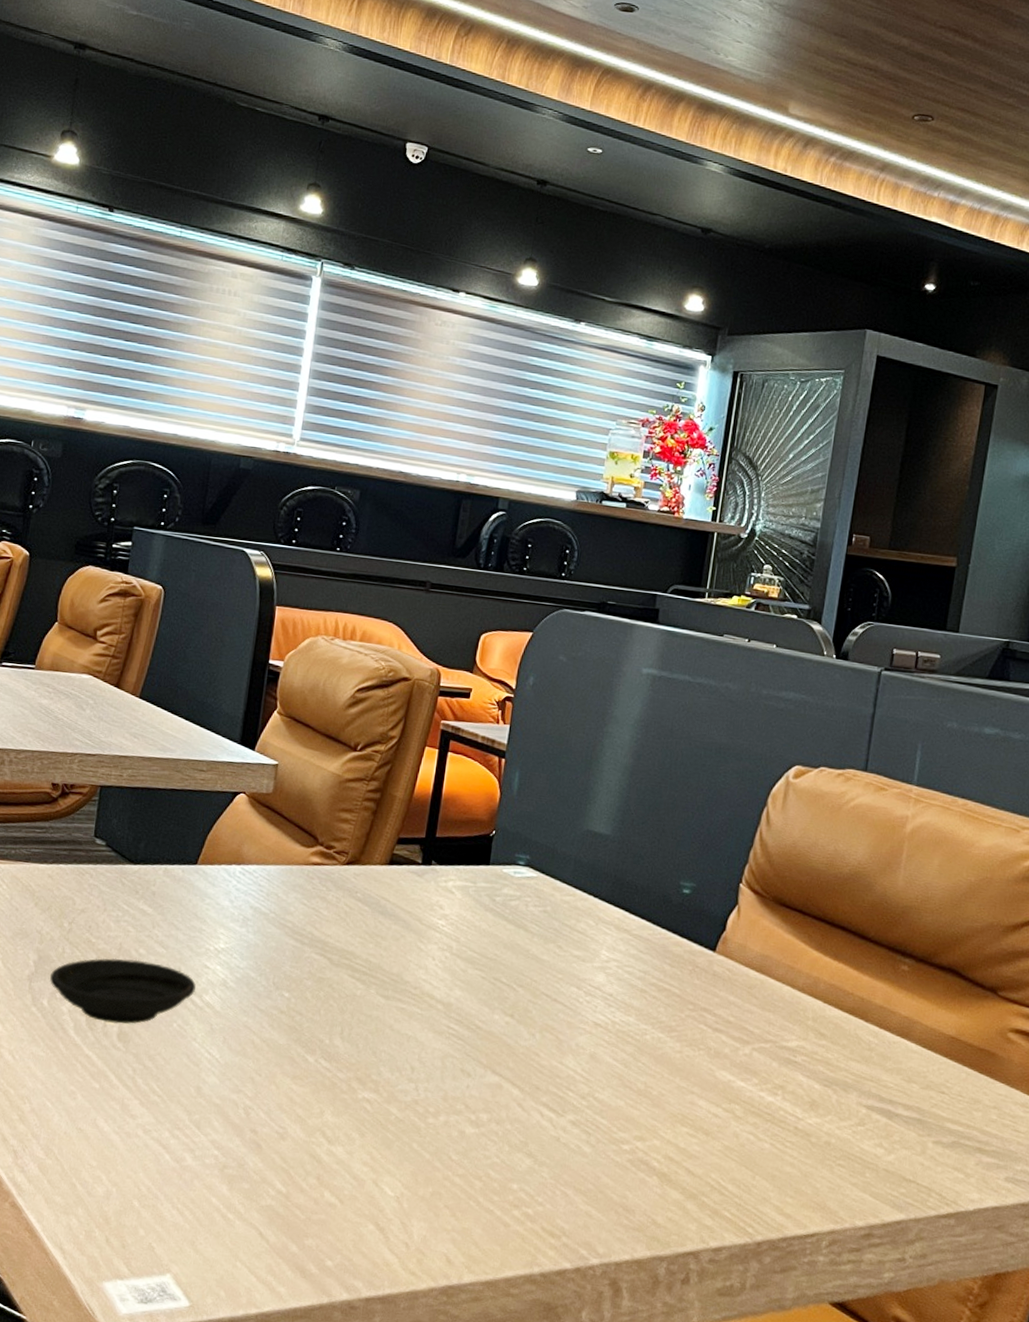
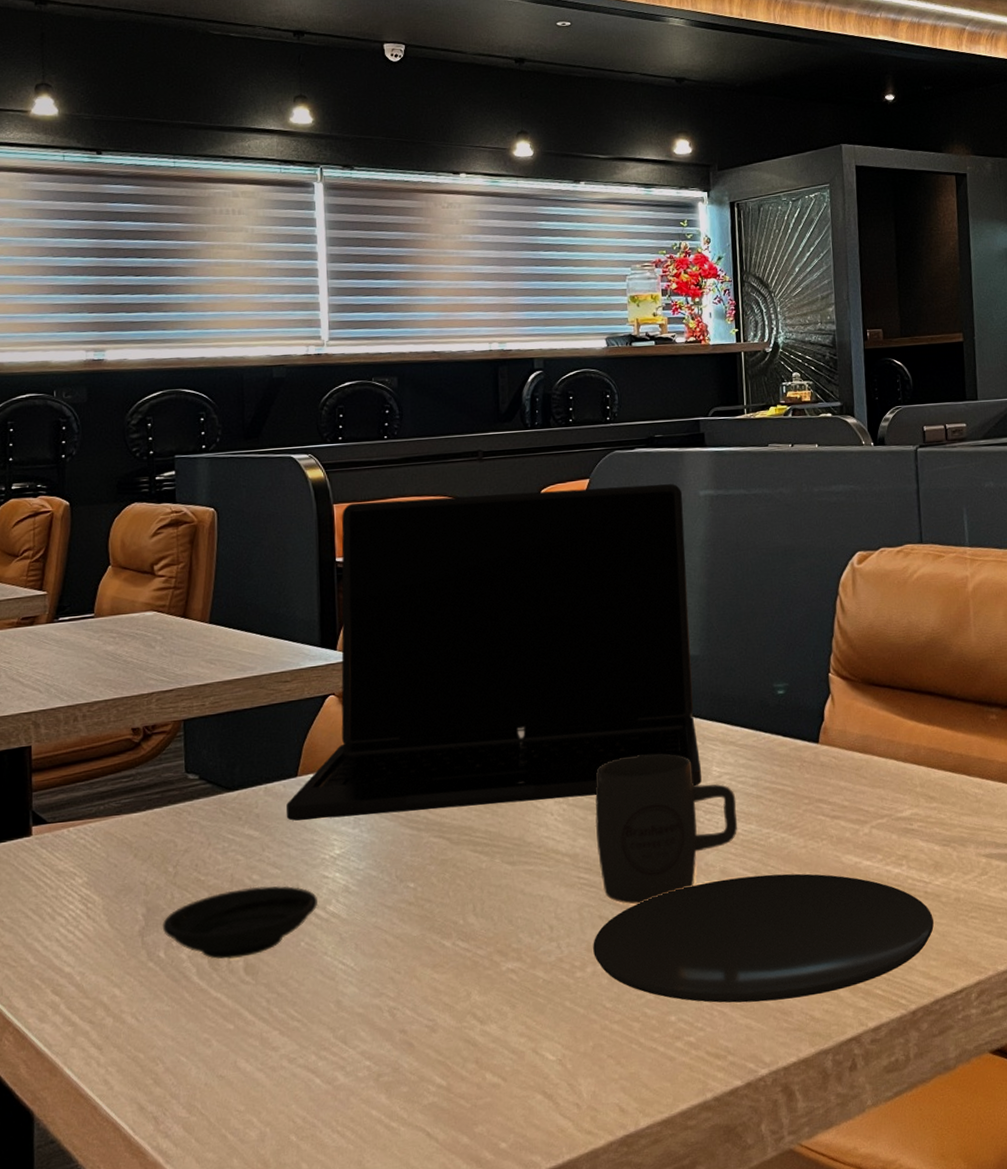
laptop: none [180,608,625,966] -> present [286,484,702,821]
plate: none [449,1062,799,1202] -> present [593,873,935,1003]
mug: none [470,919,620,1067] -> present [595,753,738,905]

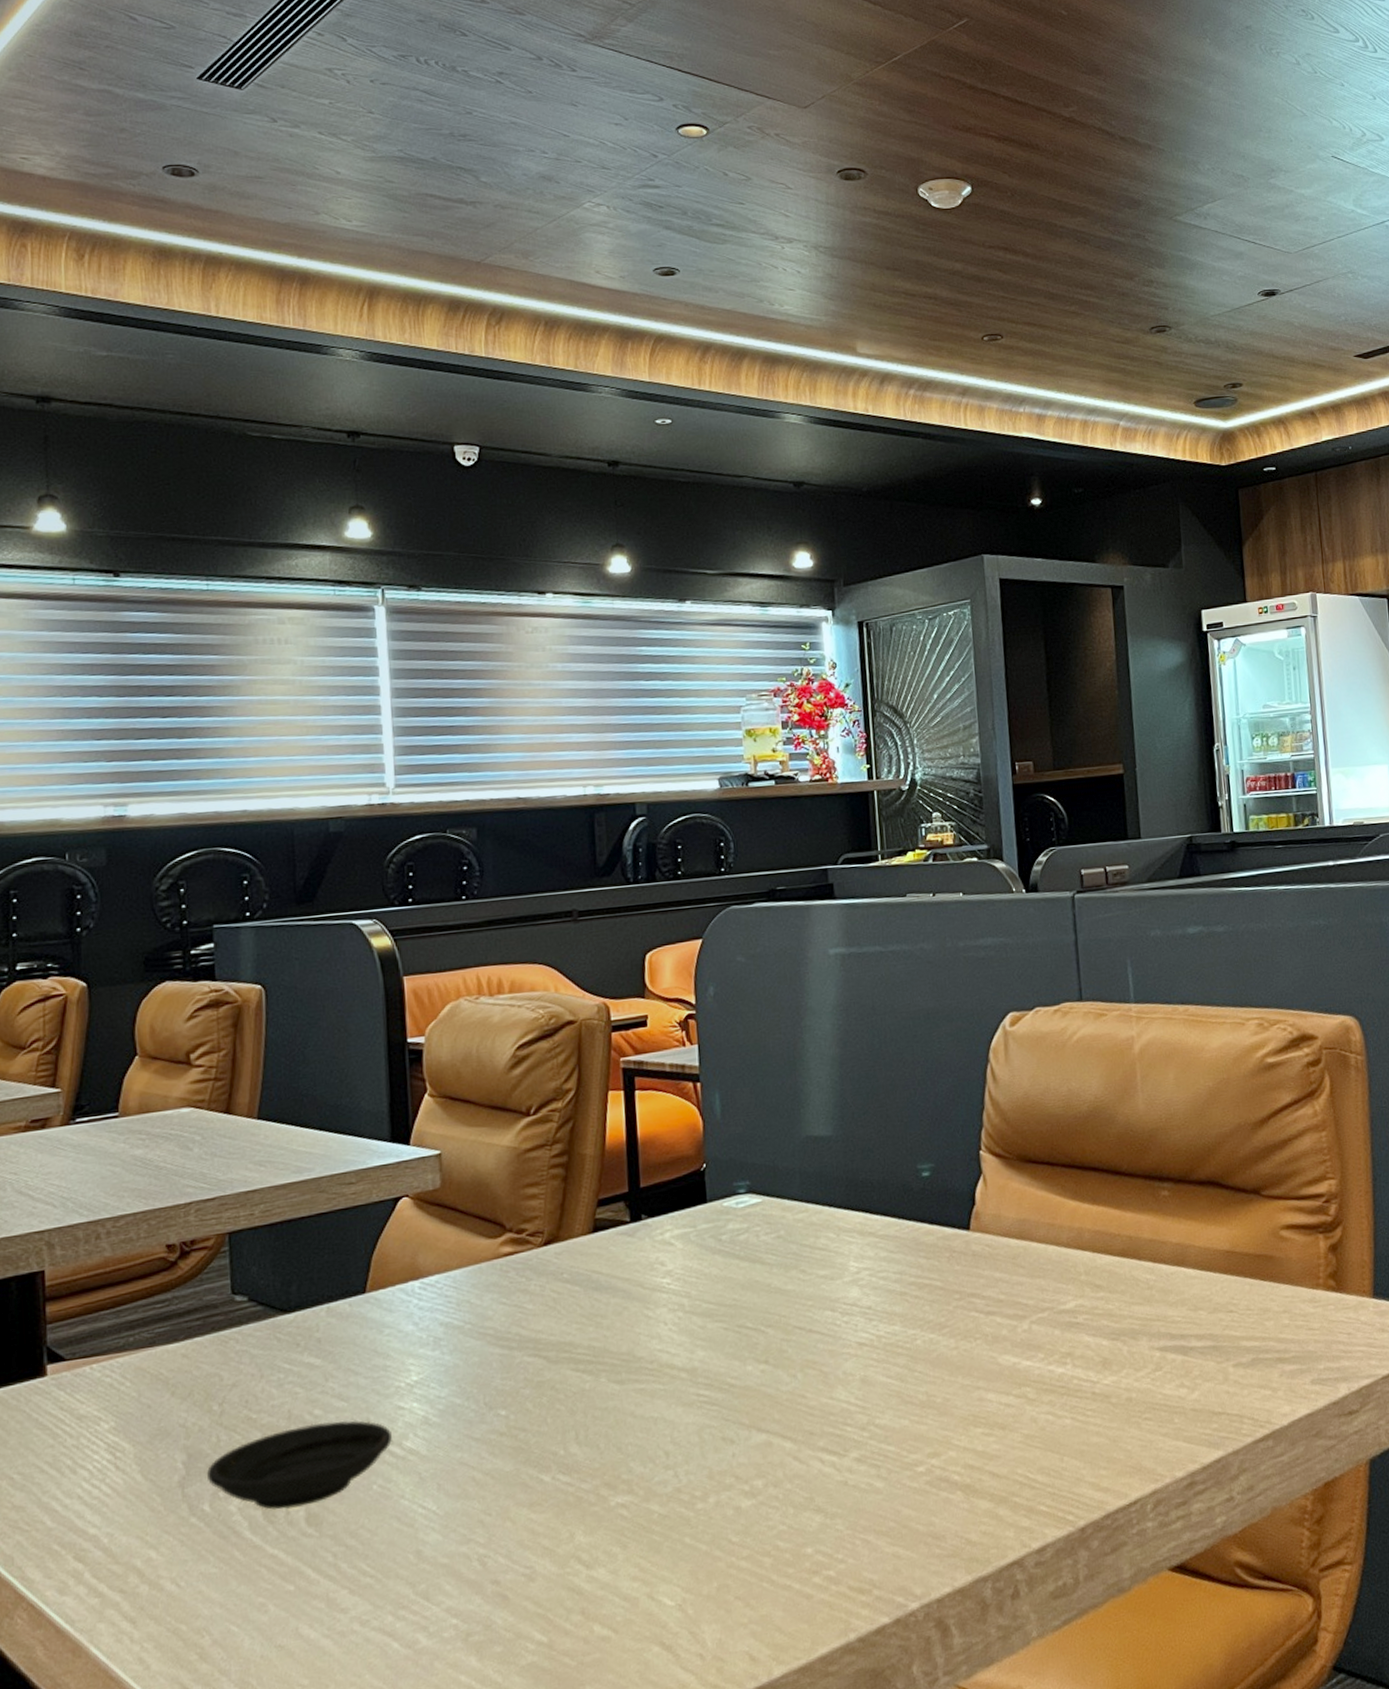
laptop: present [286,484,702,821] -> none [352,942,837,1345]
plate: present [593,873,935,1003] -> none [715,1378,1104,1530]
mug: present [595,753,738,905] -> none [715,1249,880,1423]

